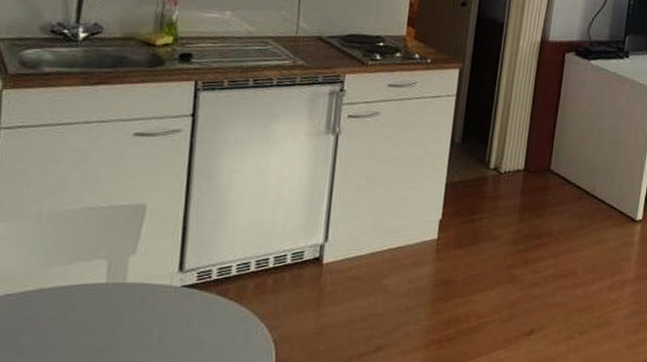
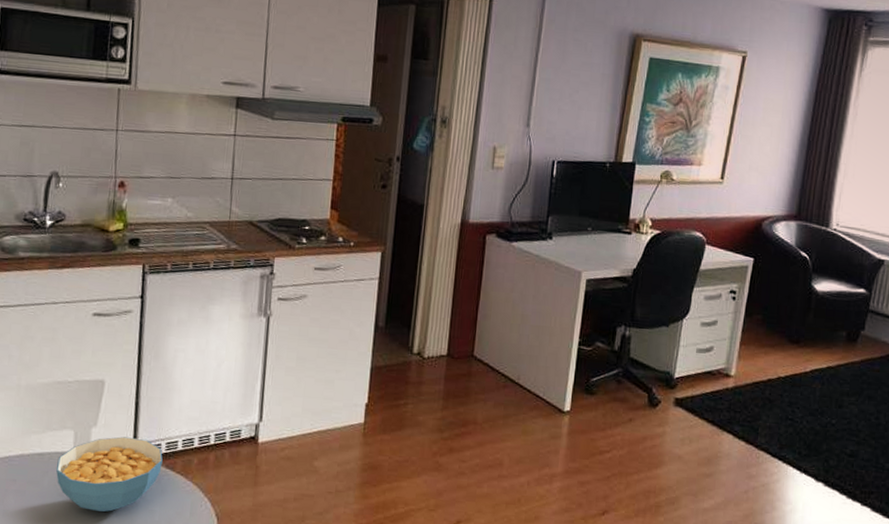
cereal bowl: none [84,264,214,345] -> present [56,436,163,512]

